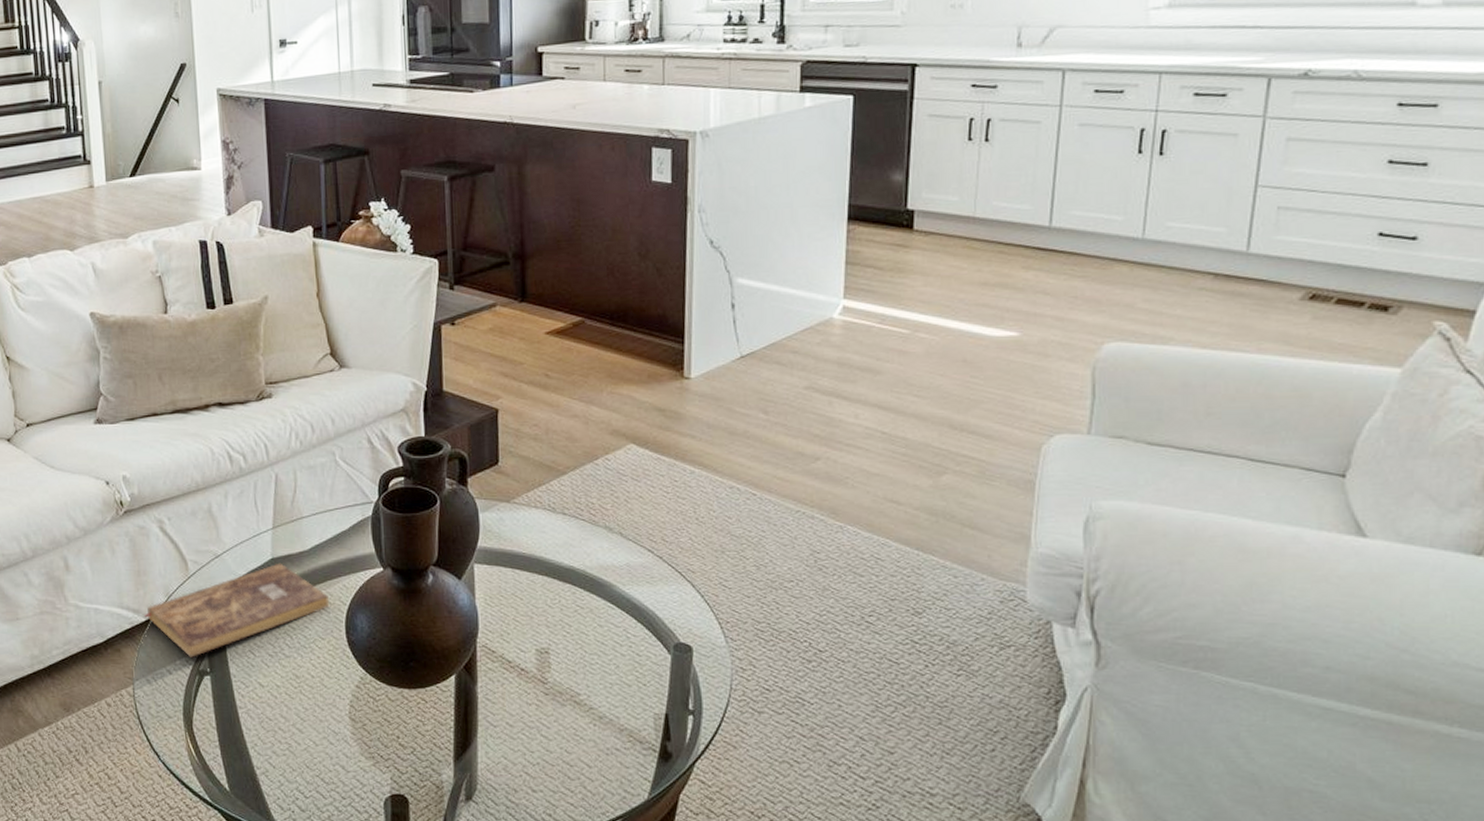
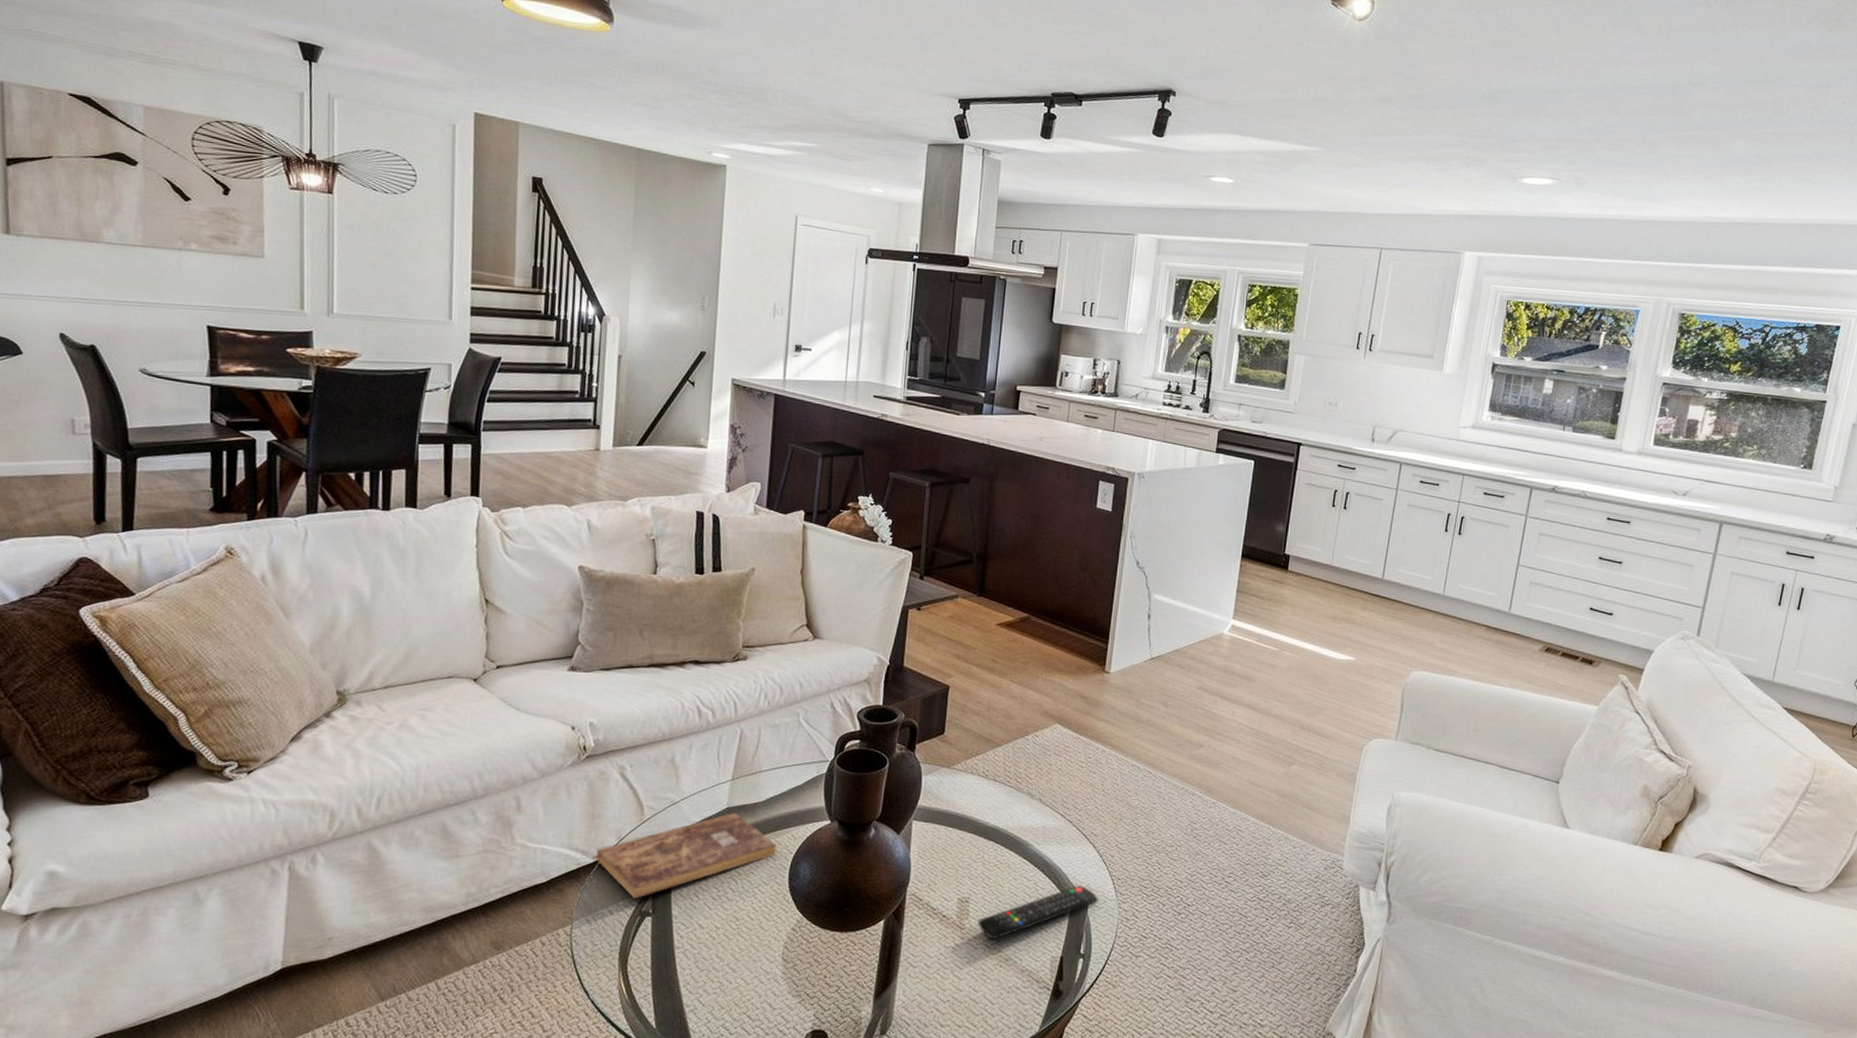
remote control: none [562,630,704,695] -> present [977,884,1098,939]

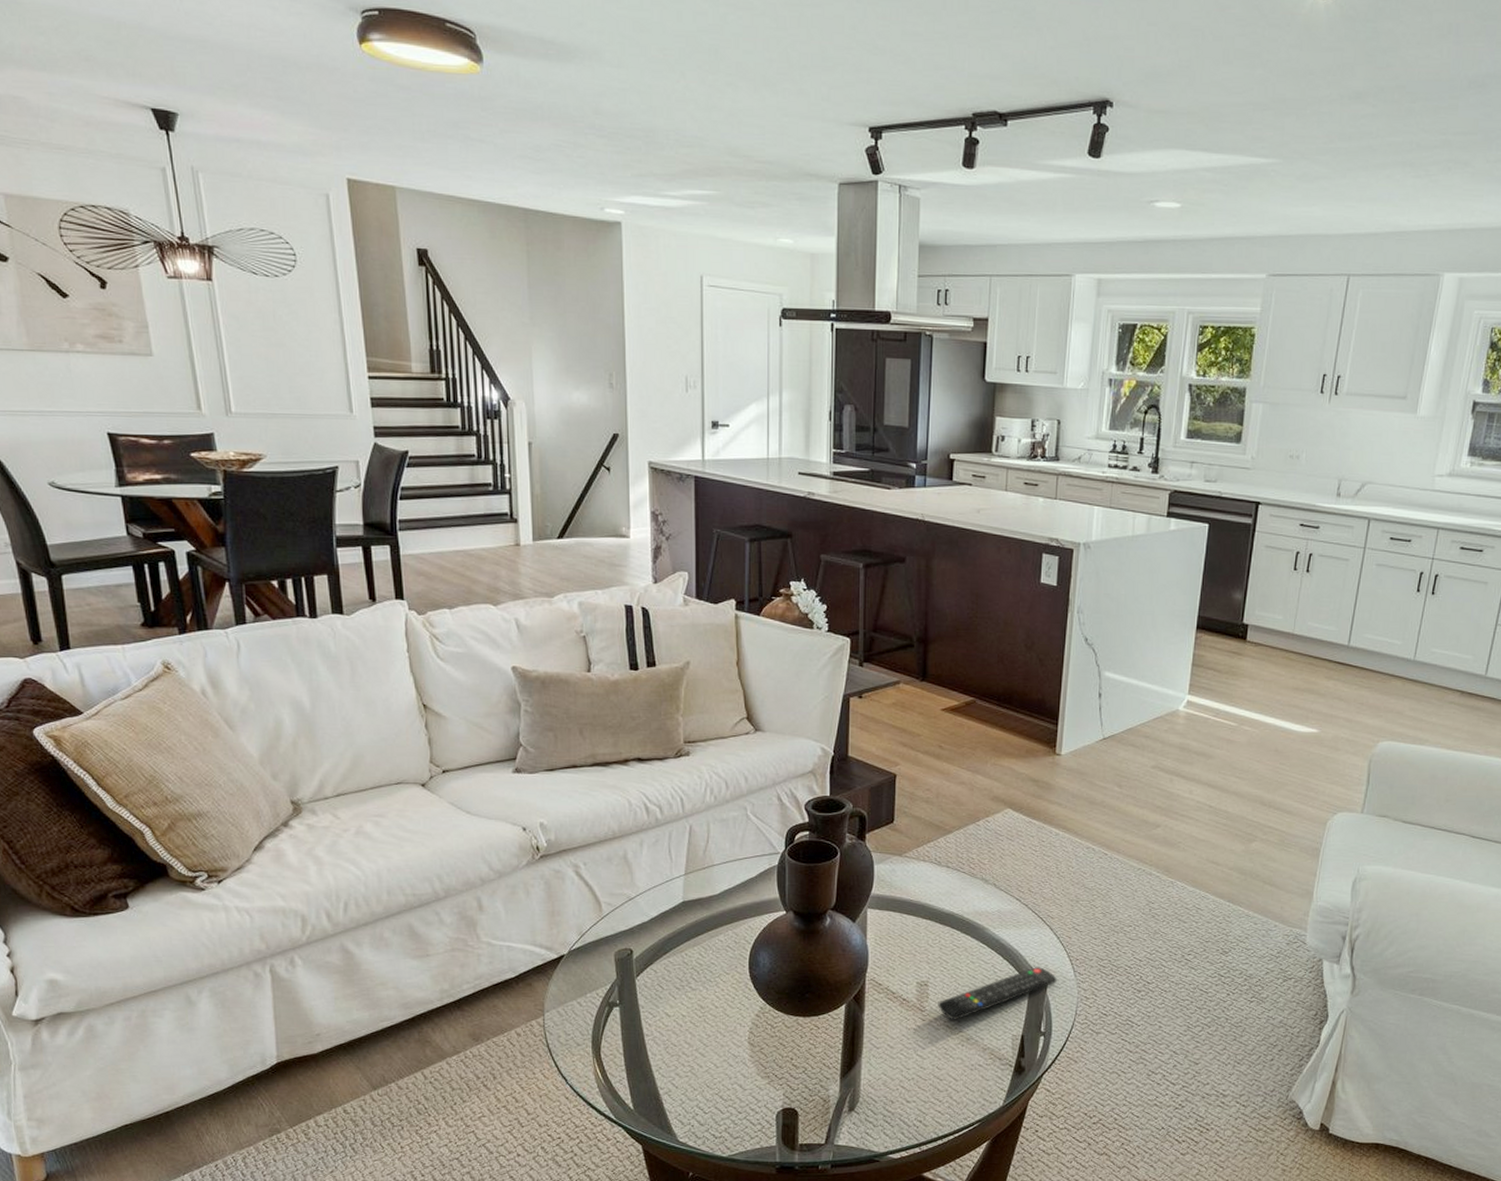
bible: present [592,812,776,899] -> none [557,905,734,991]

